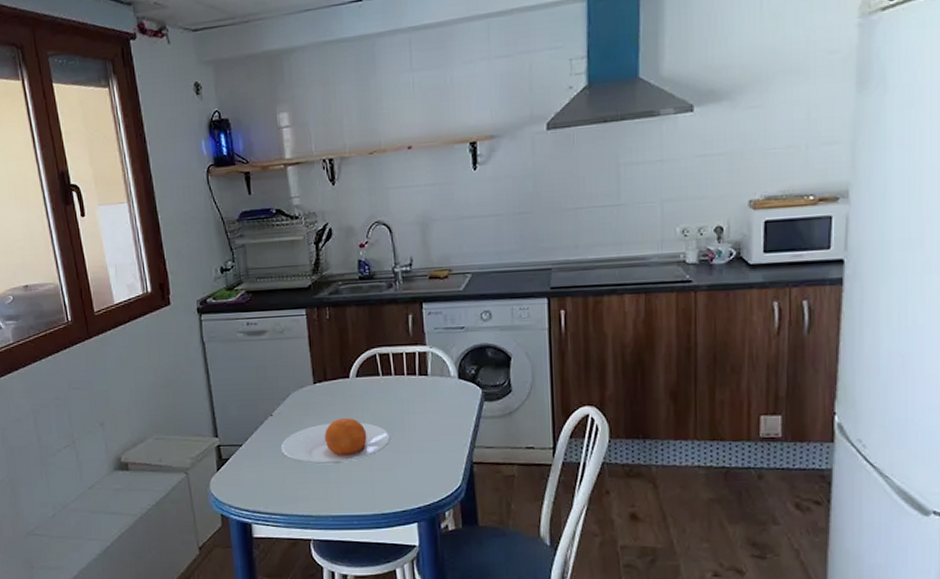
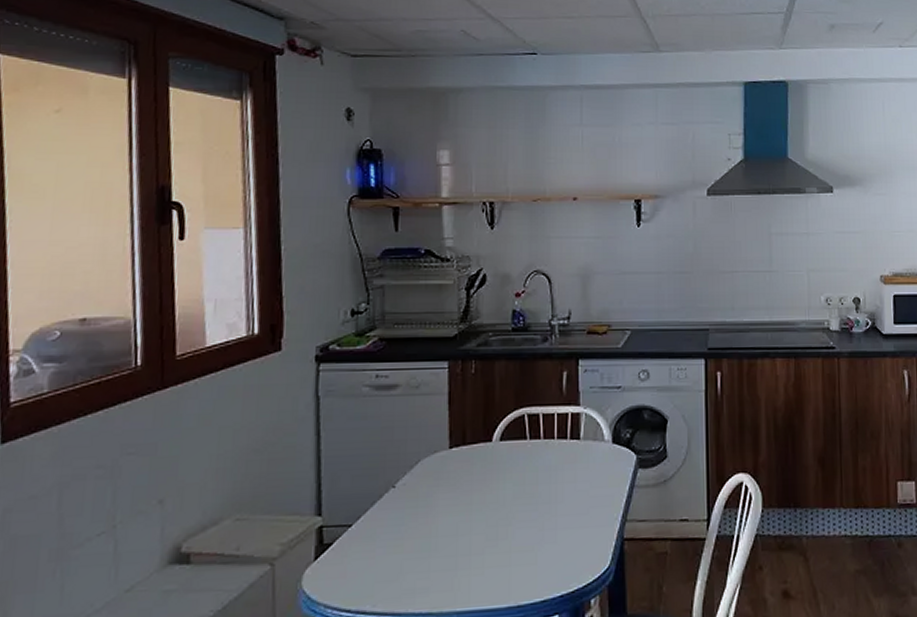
plate: present [280,418,390,465] -> none [401,489,533,547]

